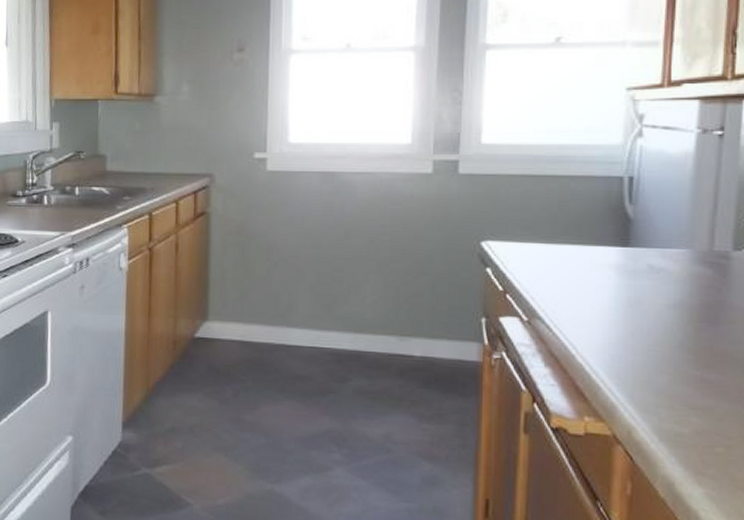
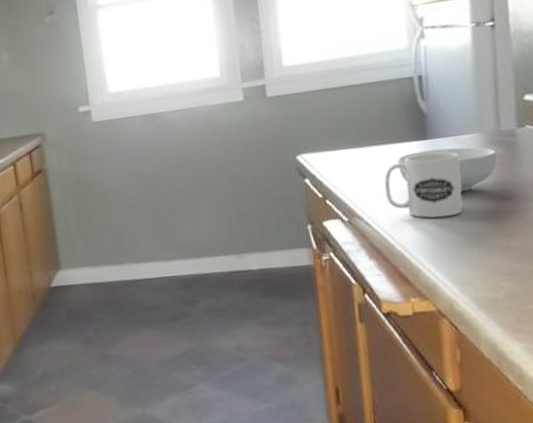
mug: none [573,261,663,335] -> present [384,151,464,218]
cereal bowl: none [592,259,705,311] -> present [397,147,497,192]

